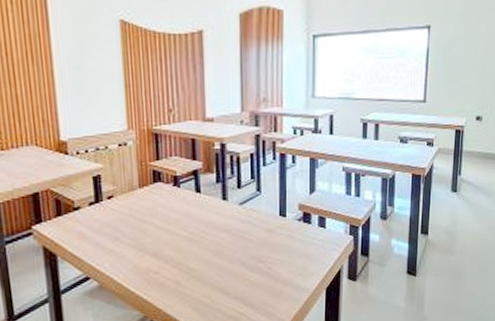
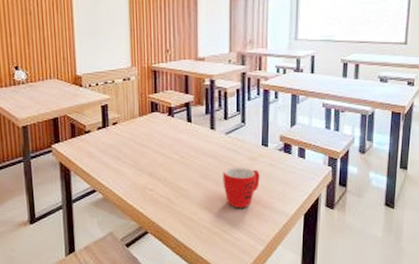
mug: none [237,241,278,287] -> present [223,167,260,209]

